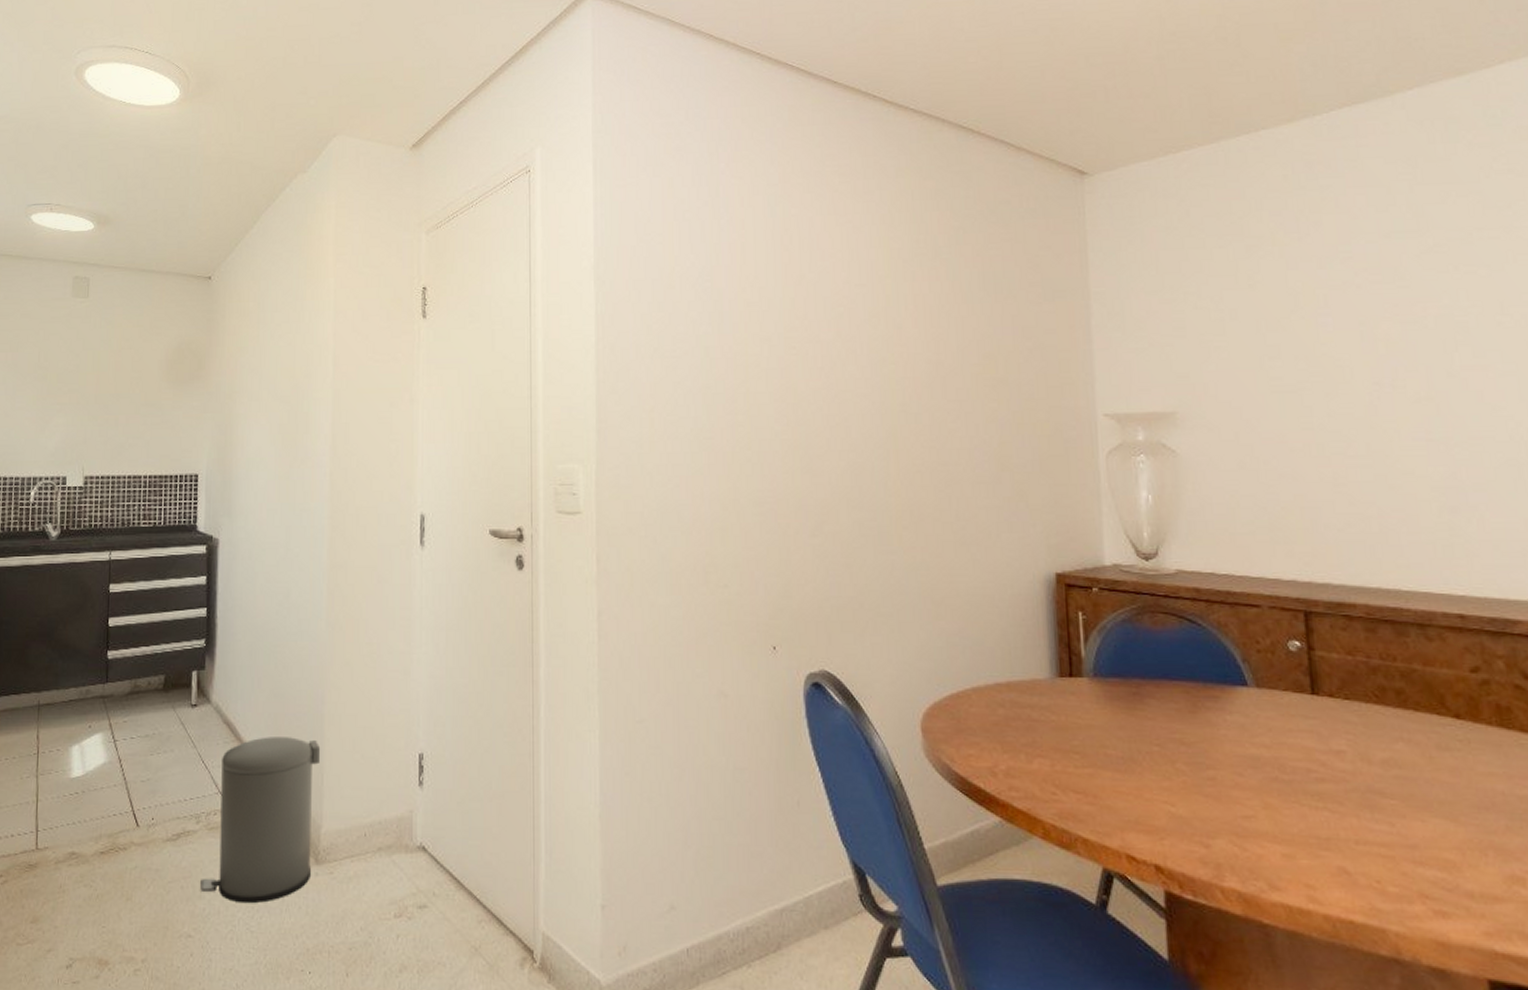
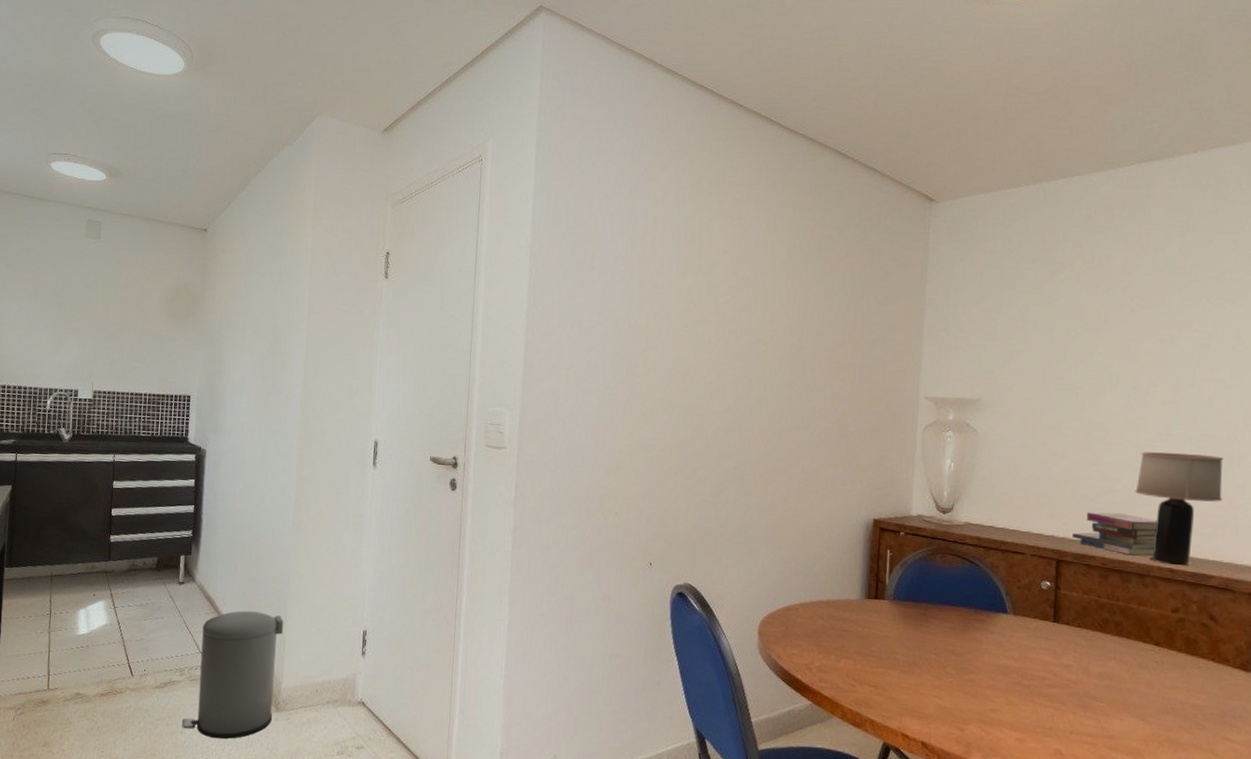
books: none [1321,545,1435,600] -> present [1072,512,1157,556]
table lamp: none [1396,463,1517,610] -> present [1135,452,1224,566]

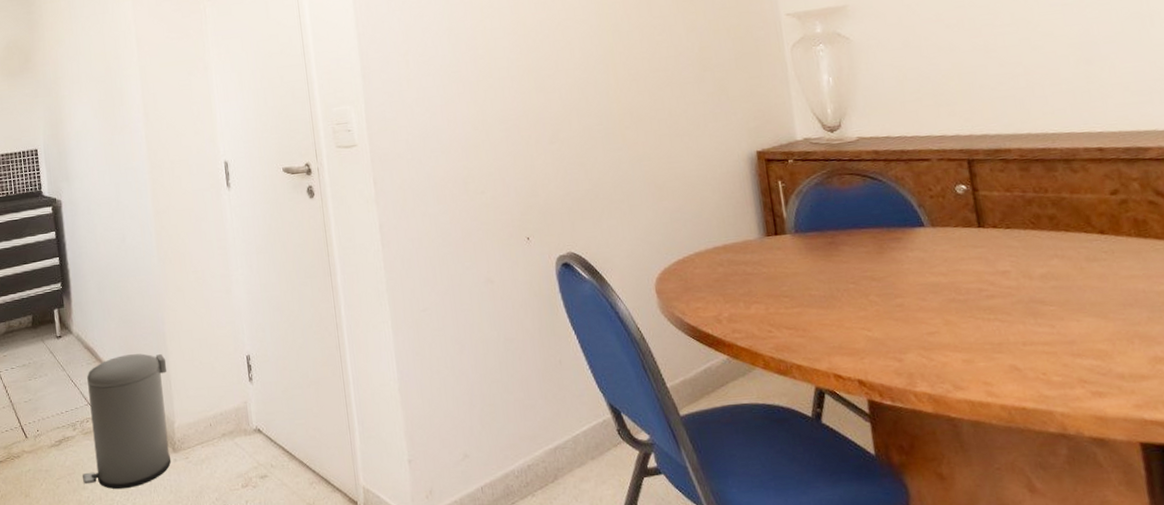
books: present [1072,512,1157,556] -> none [979,97,1077,142]
table lamp: present [1135,452,1224,566] -> none [1038,17,1143,144]

